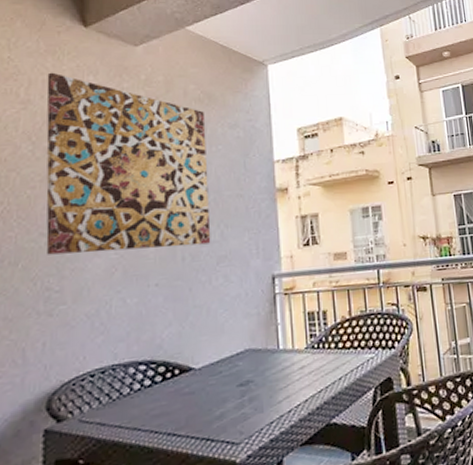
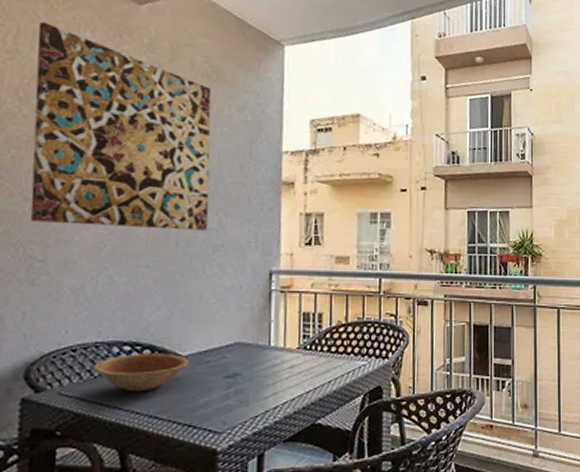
bowl: none [111,368,202,412] -> present [93,353,188,392]

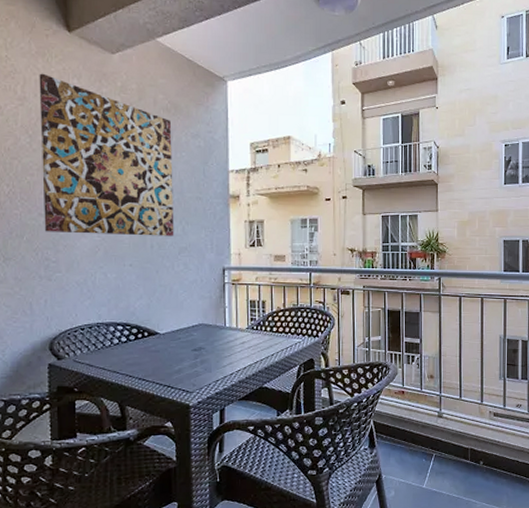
bowl: present [93,353,188,392] -> none [97,331,165,361]

